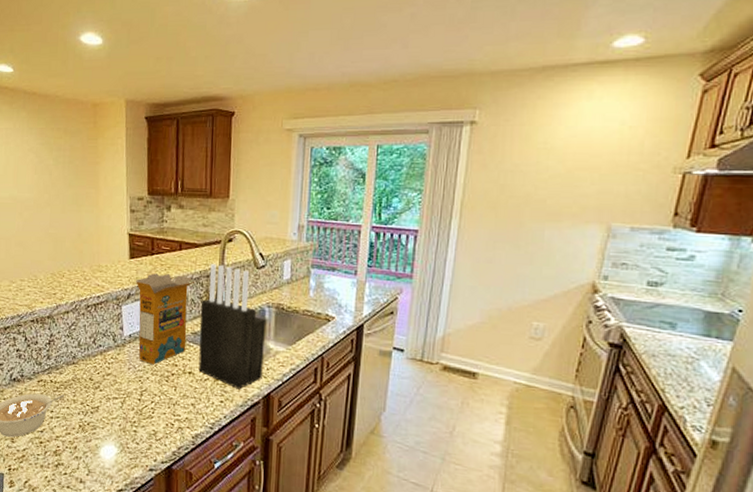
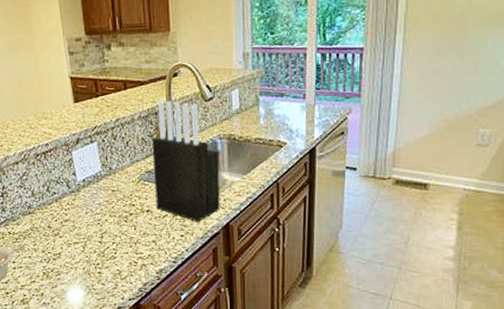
cereal box: present [136,273,196,364] -> none [83,115,144,206]

